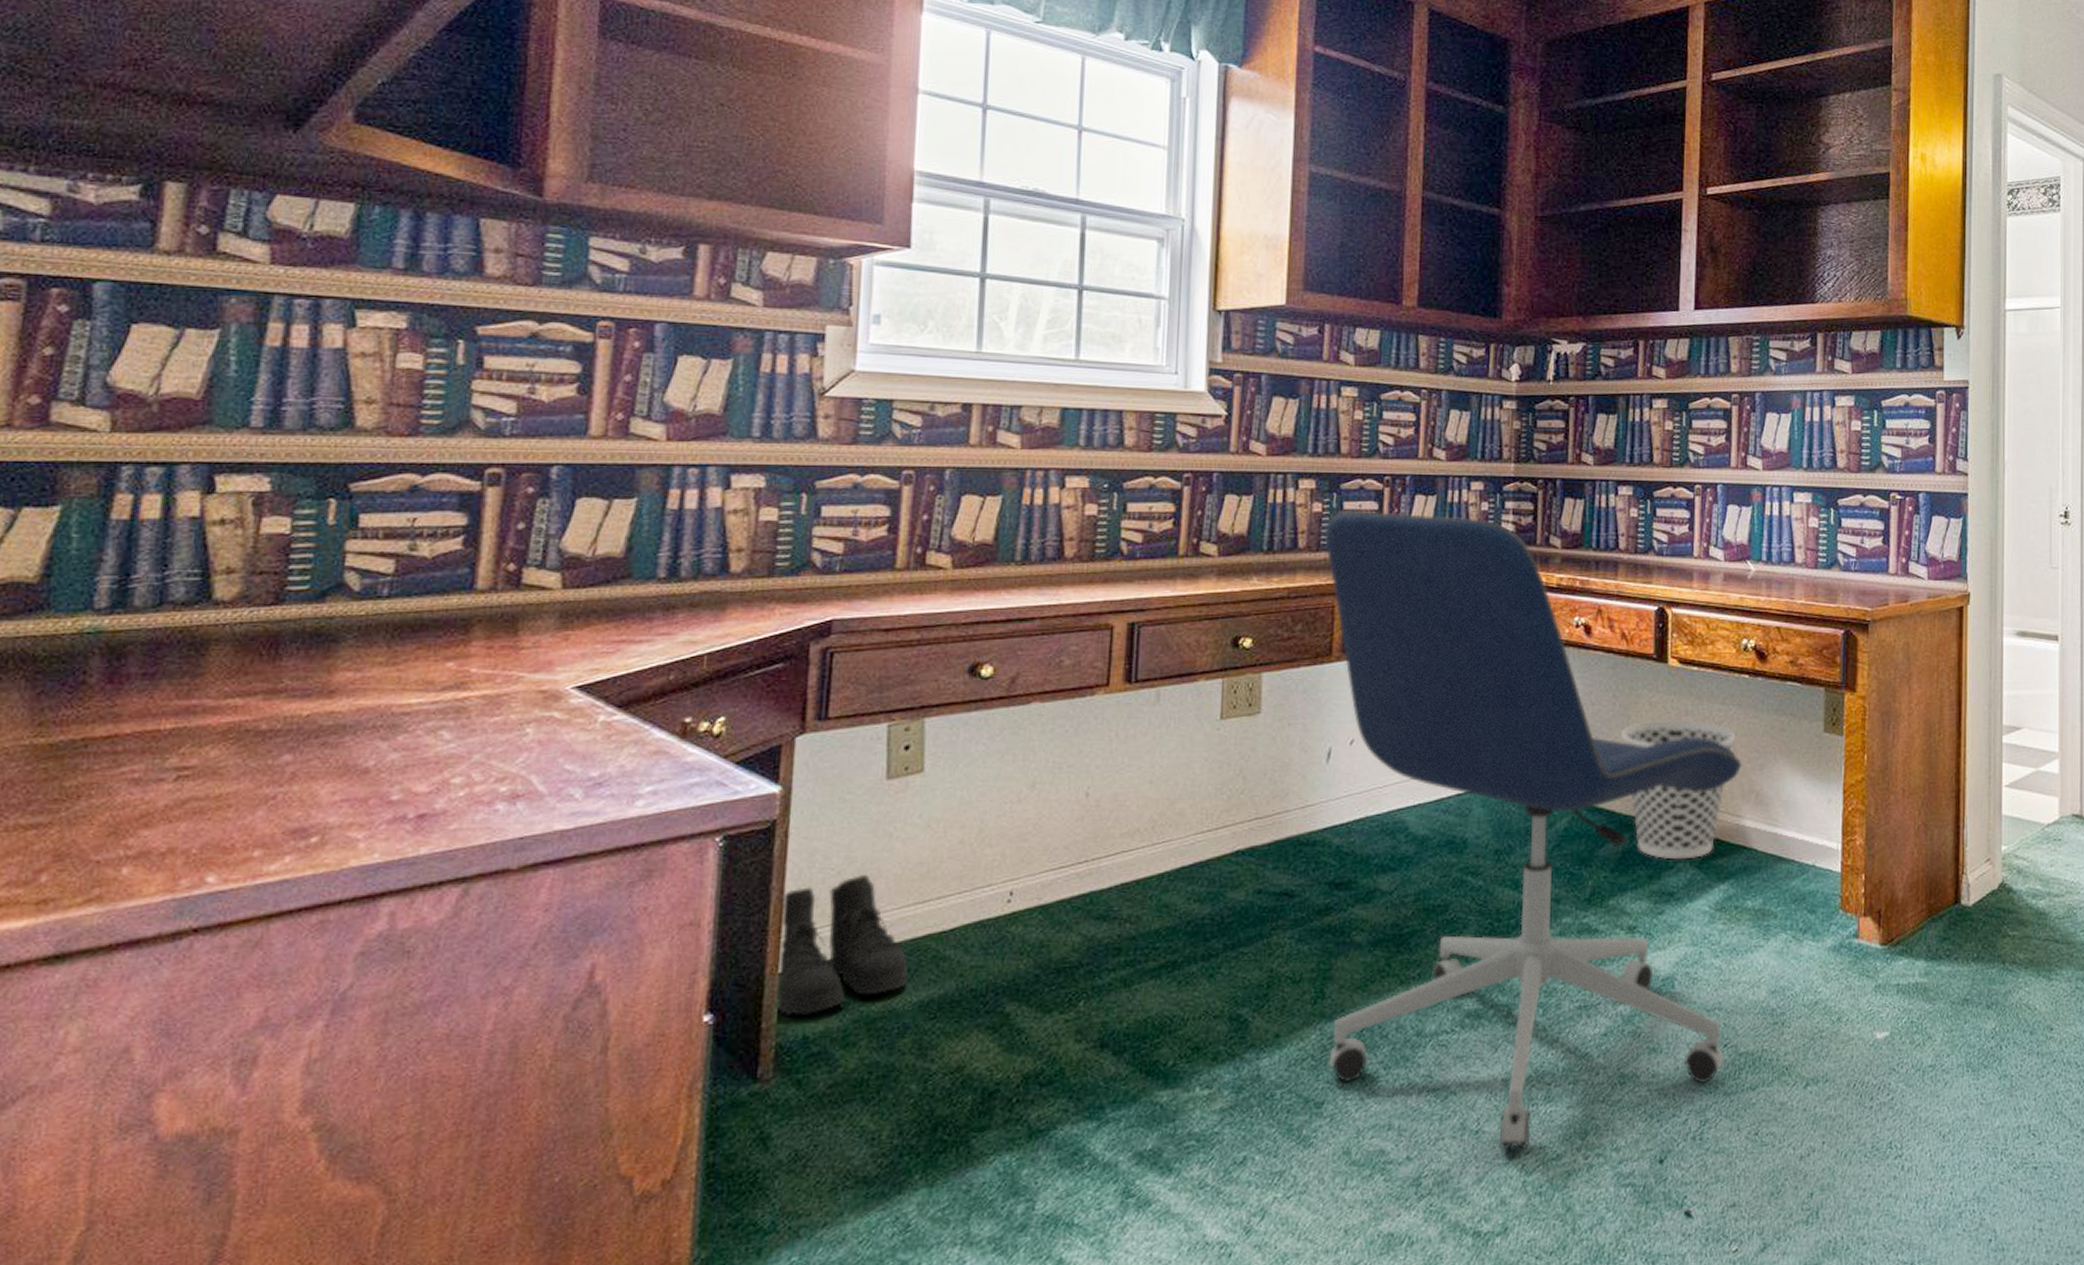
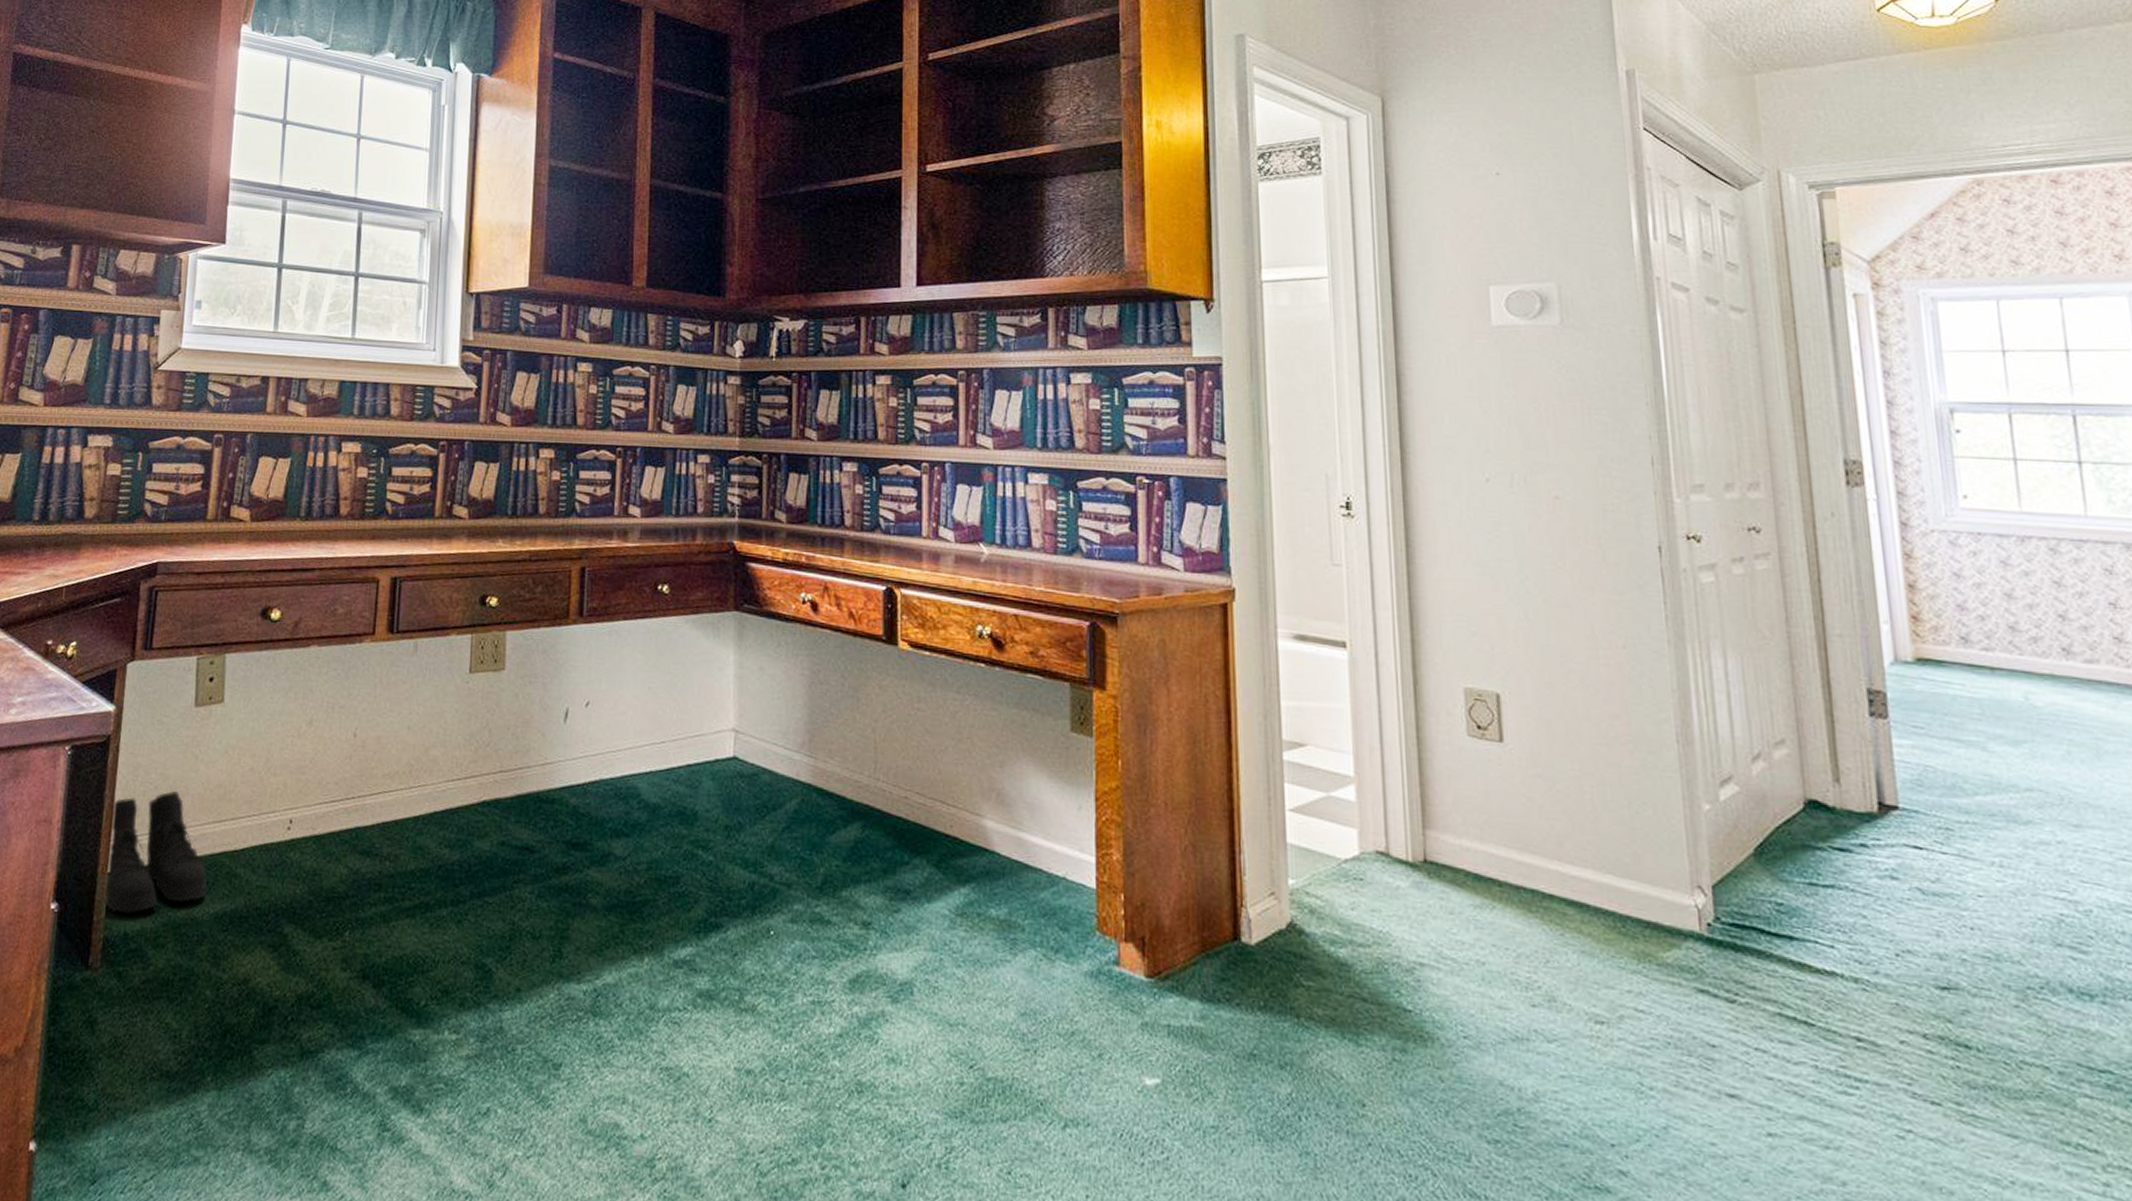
office chair: present [1324,510,1742,1149] -> none [562,479,981,1147]
wastebasket: present [1621,719,1735,860] -> none [851,705,972,856]

